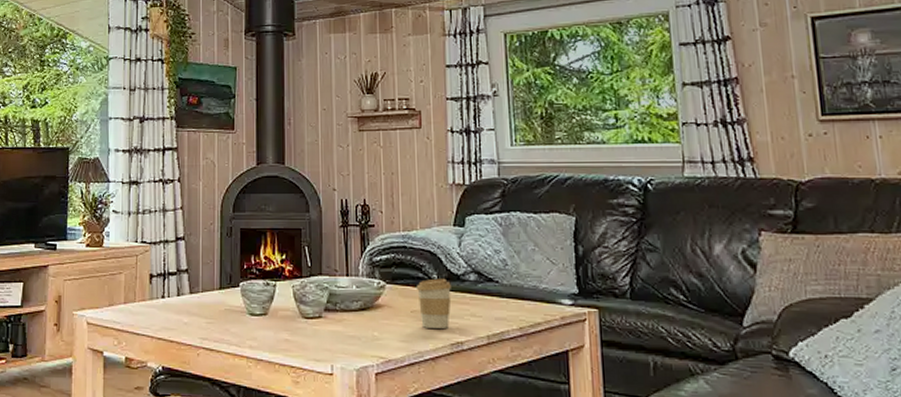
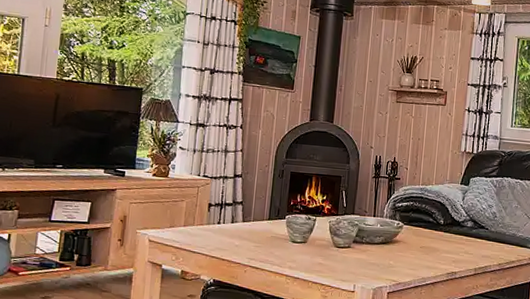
coffee cup: present [416,278,451,328] -> none [426,223,453,261]

